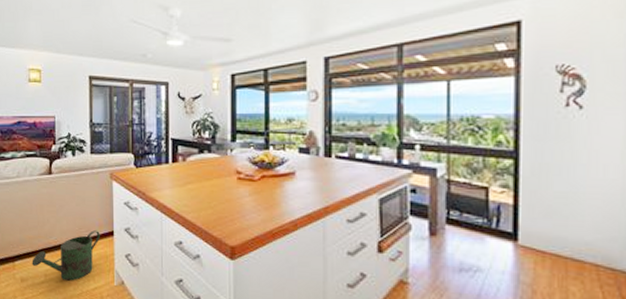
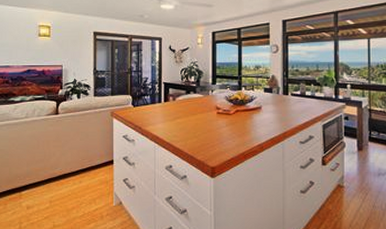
watering can: present [32,230,100,281] -> none [38,160,101,205]

